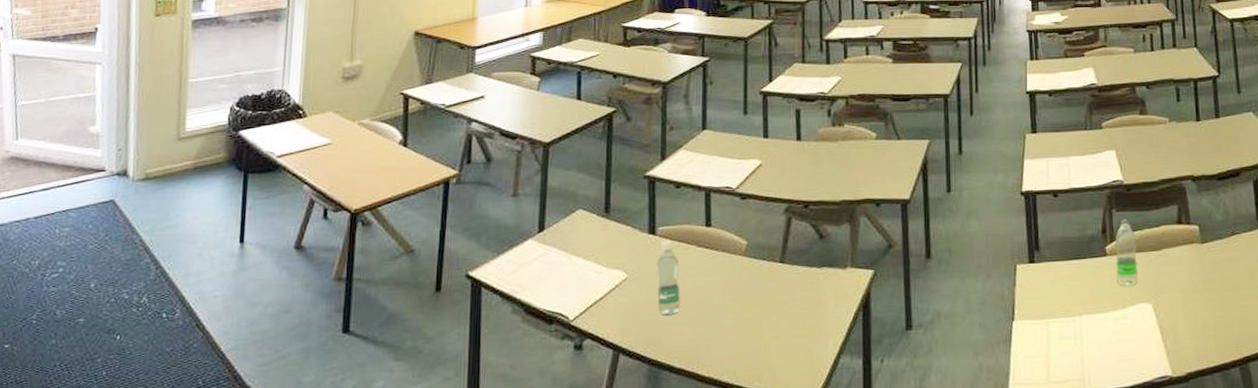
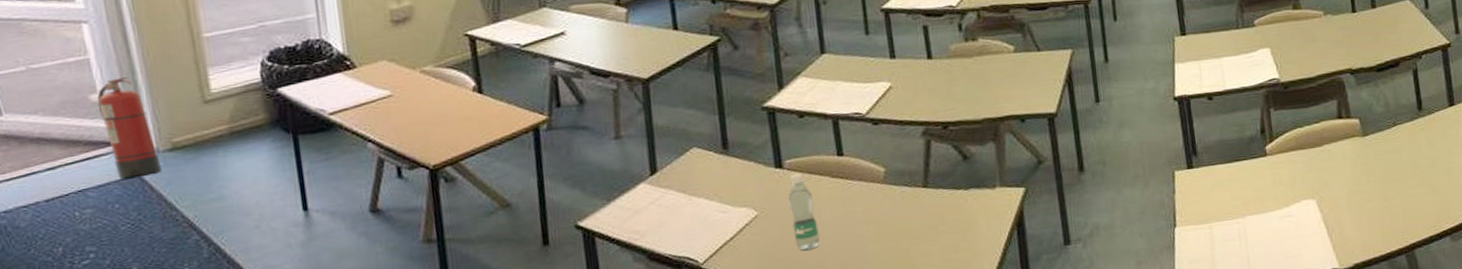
fire extinguisher: none [93,113,133,203] -> present [97,77,162,179]
bottle: present [1115,219,1138,287] -> none [1274,117,1300,185]

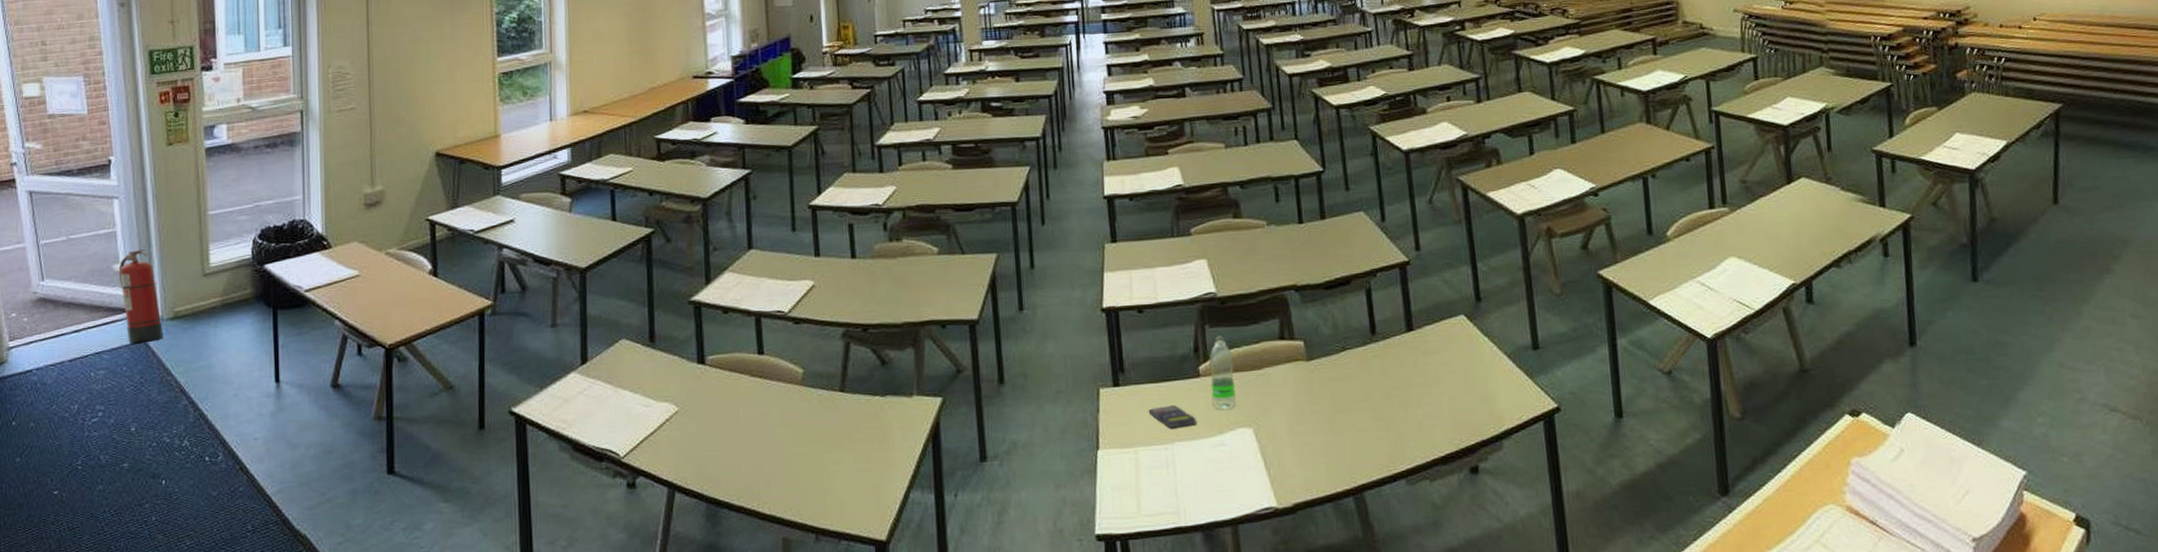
bottle: present [788,173,820,251] -> none [708,370,736,450]
calculator: none [1220,183,1266,205] -> present [1148,405,1198,429]
bottle: none [1274,117,1300,185] -> present [1209,335,1236,411]

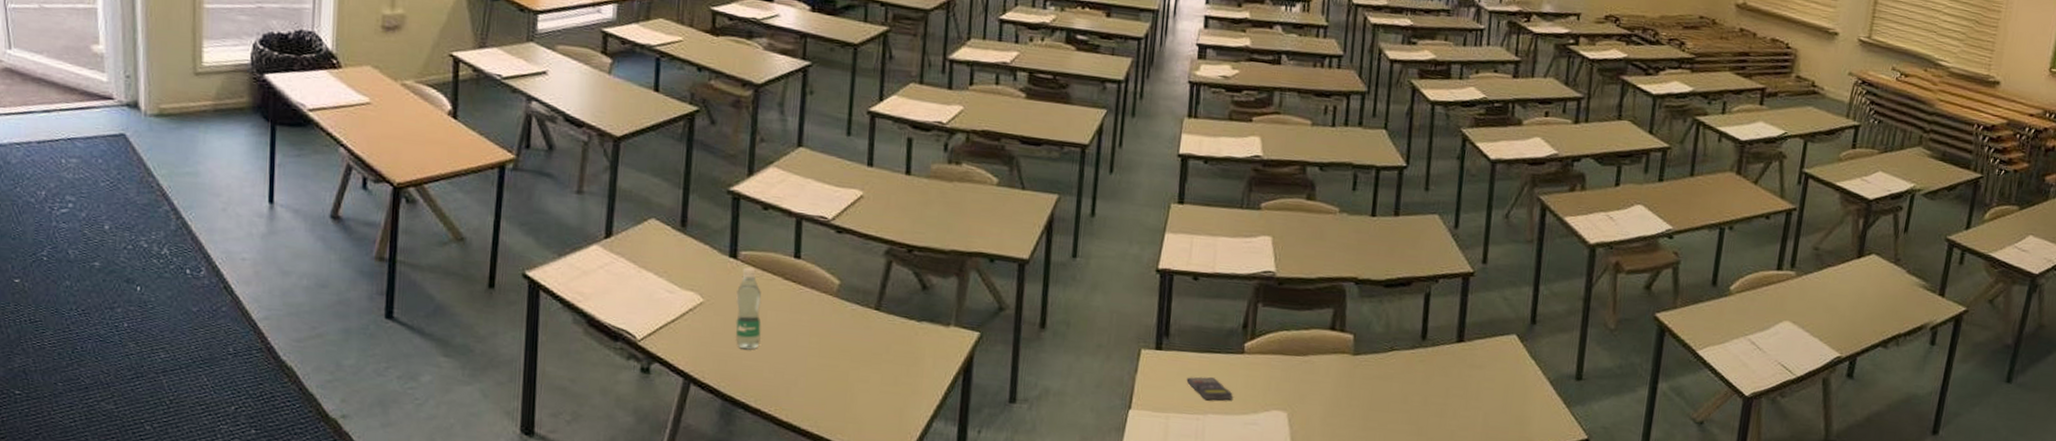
fire extinguisher: present [118,250,163,344] -> none [97,33,146,137]
bottle: none [708,370,736,450] -> present [735,267,762,350]
bottle: present [1209,335,1236,411] -> none [1251,315,1281,391]

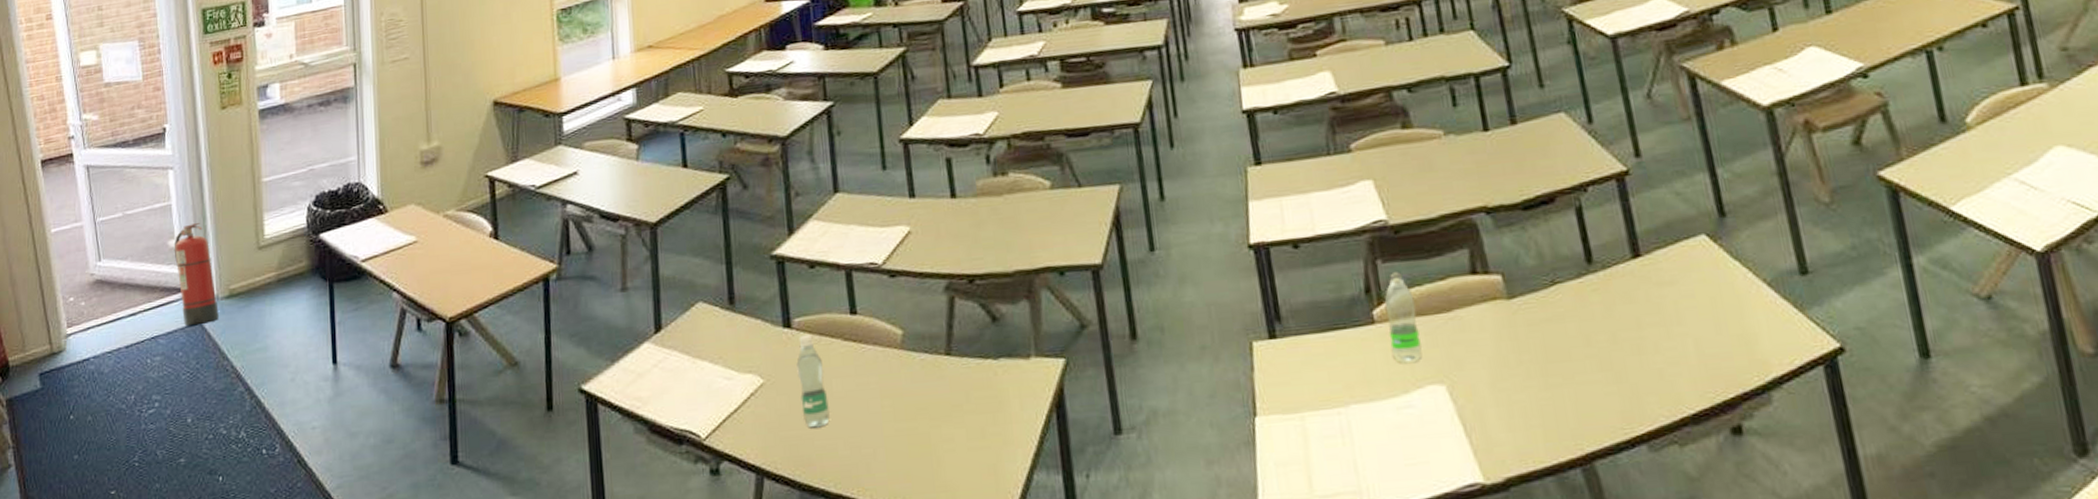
fire extinguisher: none [97,33,146,137] -> present [174,223,219,327]
calculator: present [1186,376,1234,401] -> none [1314,359,1376,389]
bottle: none [1251,315,1281,391] -> present [1384,272,1422,364]

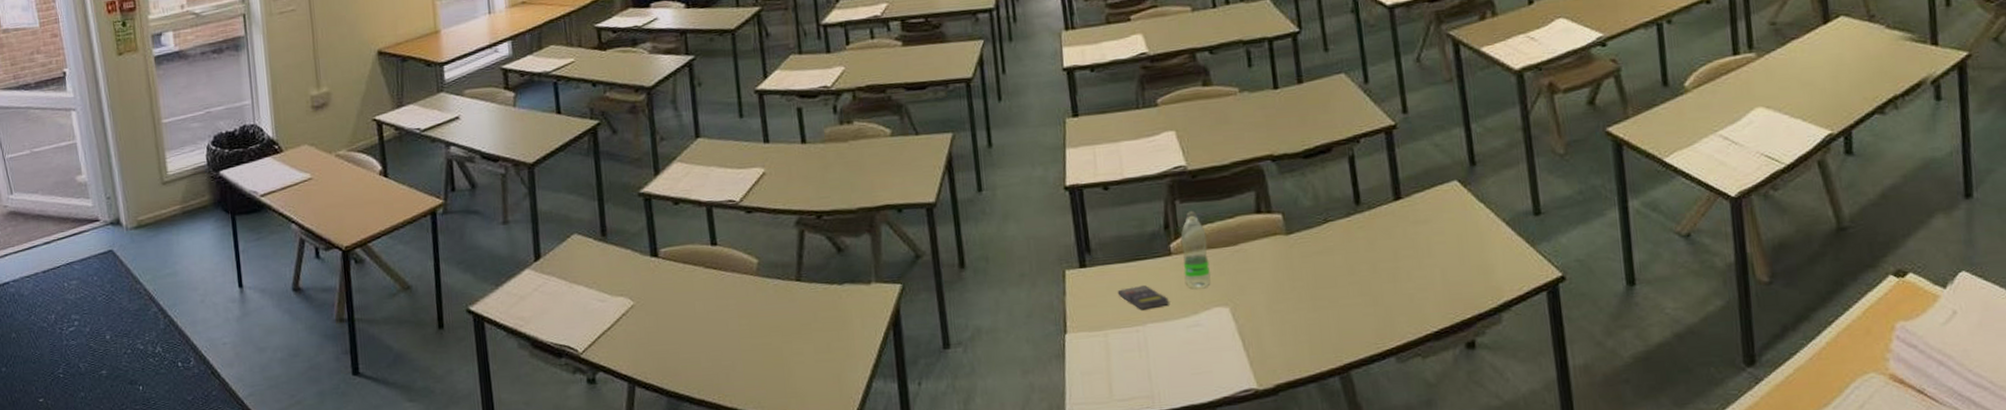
fire extinguisher: present [174,223,219,327] -> none [81,160,129,254]
bottle: present [796,334,830,428] -> none [663,263,693,344]
calculator: none [1314,359,1376,389] -> present [1117,285,1170,310]

